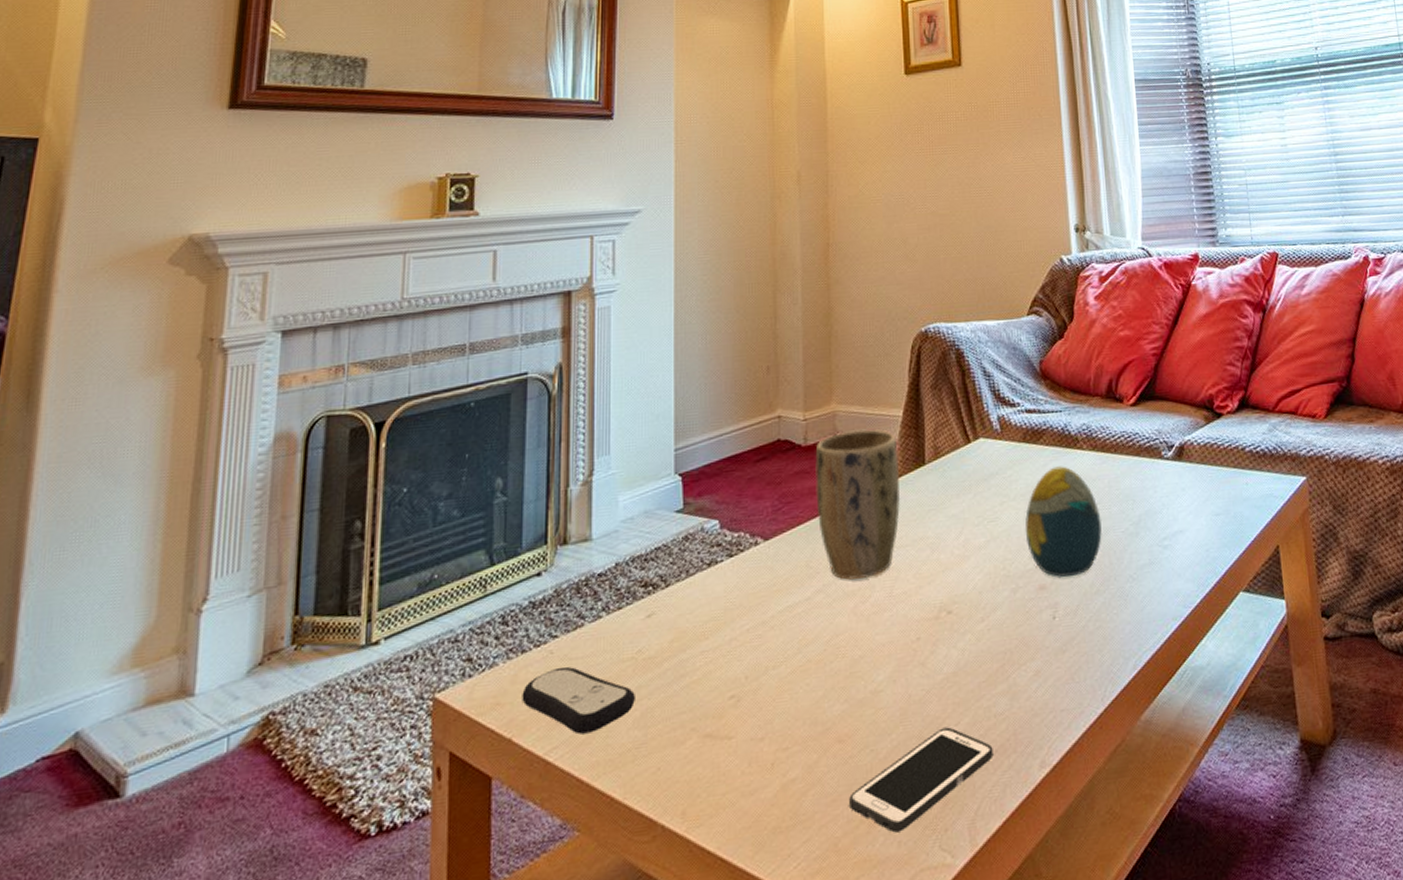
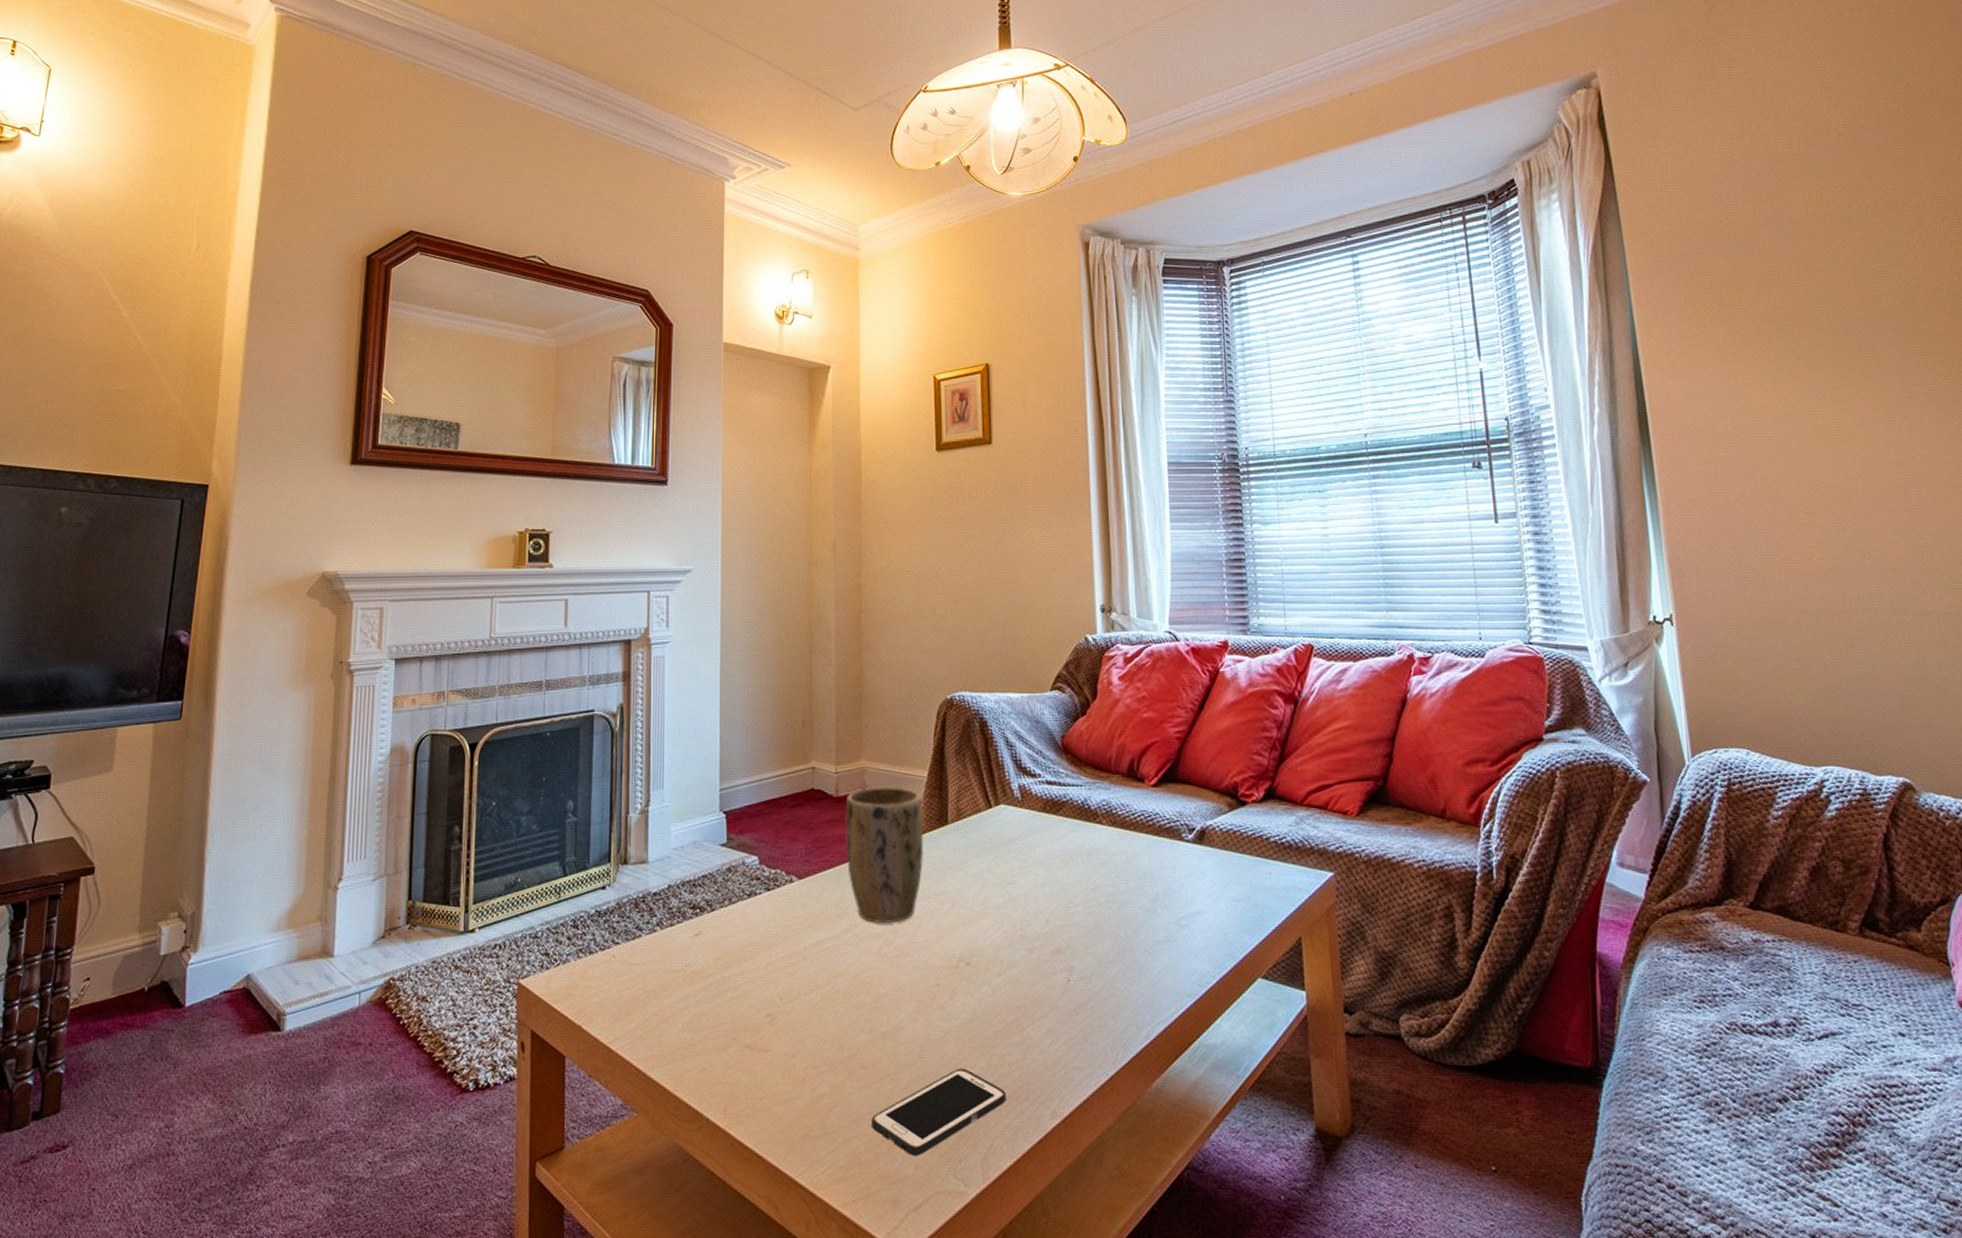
remote control: present [522,667,635,735] -> none [590,970,684,1030]
decorative egg: present [1025,466,1102,578] -> none [1042,838,1119,945]

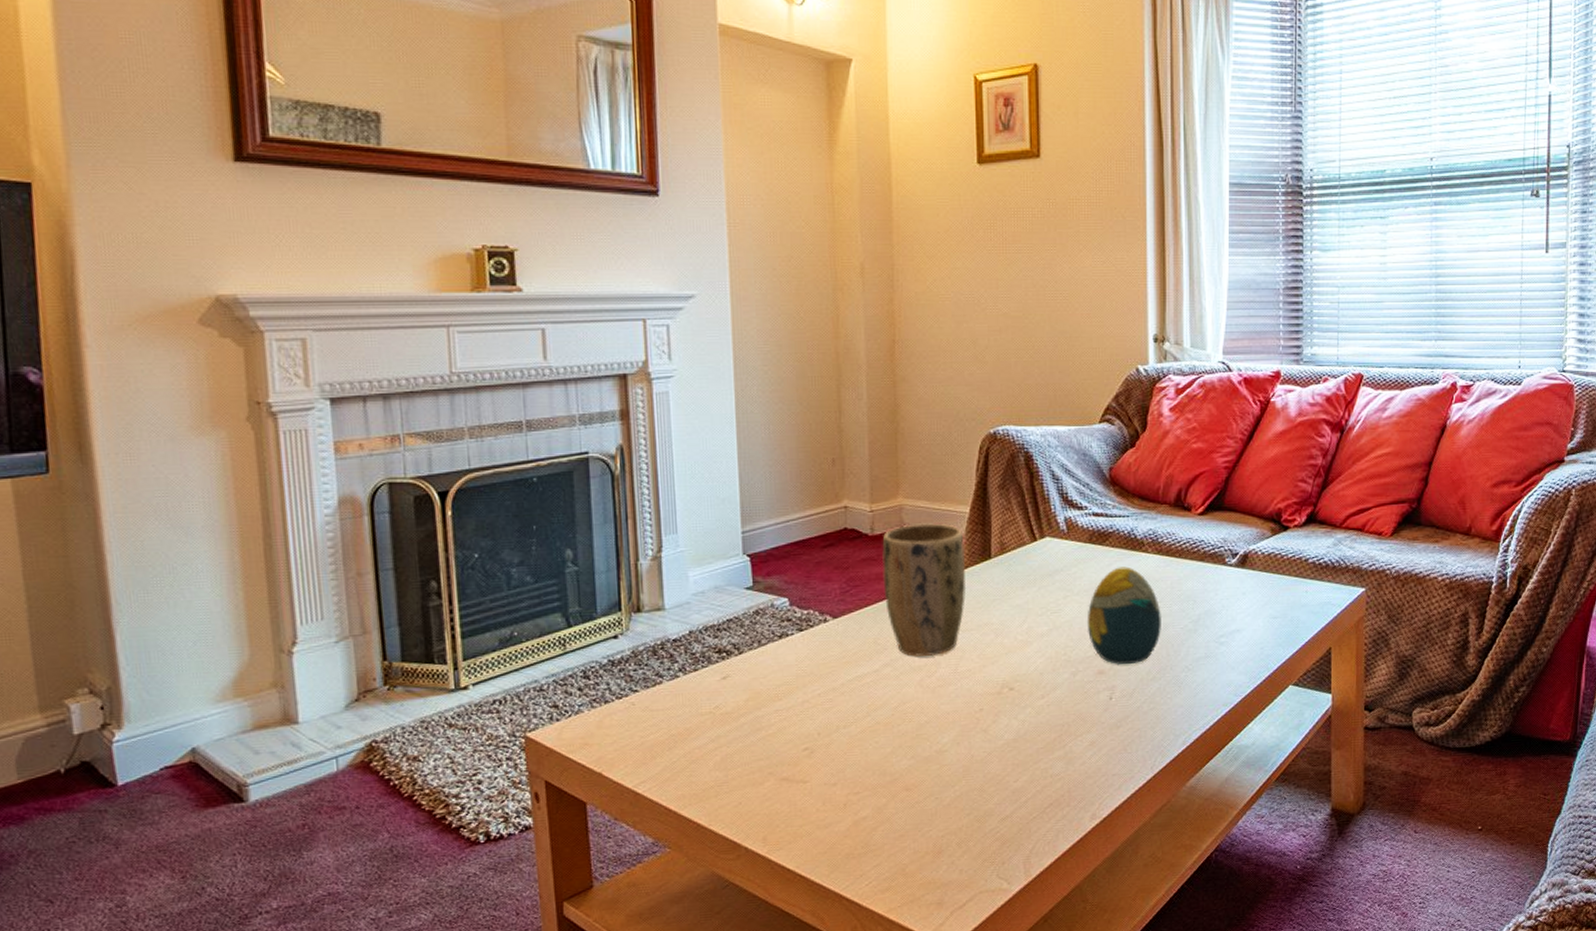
cell phone: present [872,1068,1006,1156] -> none [916,783,1049,863]
decorative egg: none [1042,838,1119,945] -> present [1087,566,1161,665]

